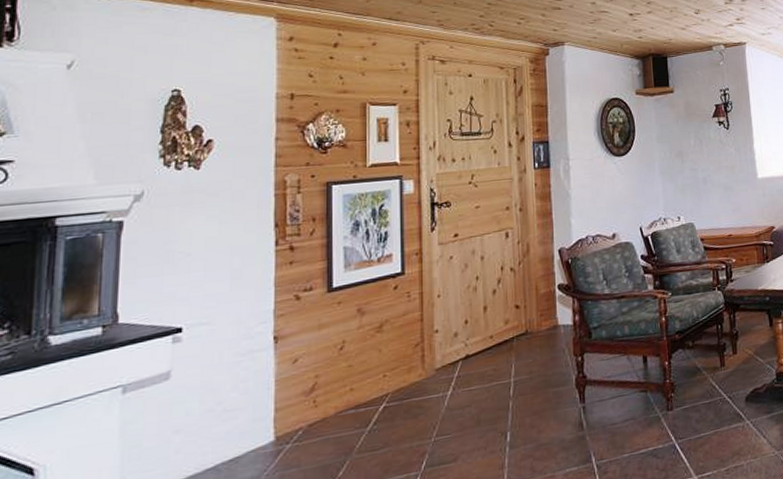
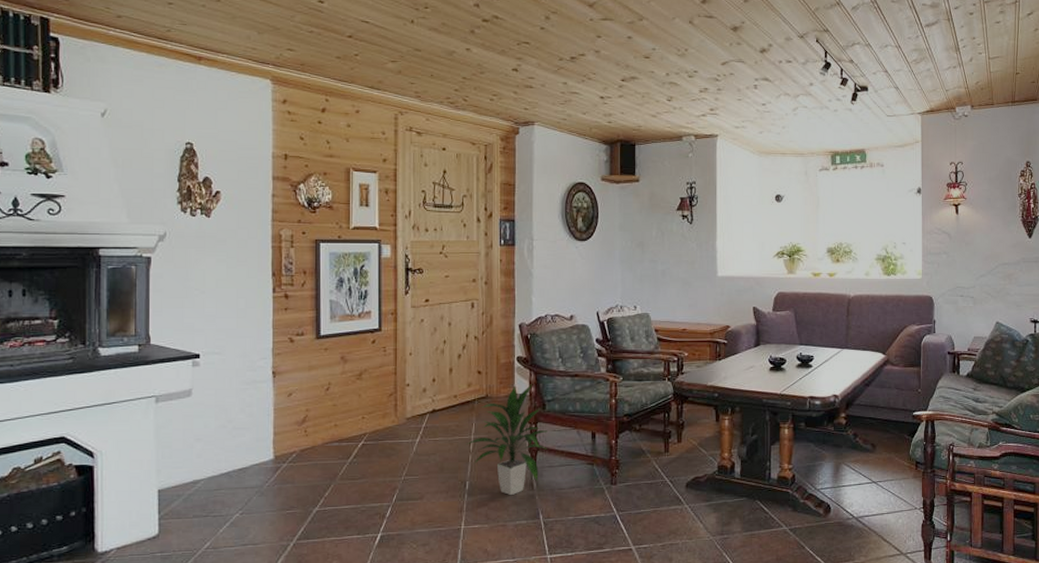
indoor plant: none [505,312,596,441] -> present [466,384,547,496]

